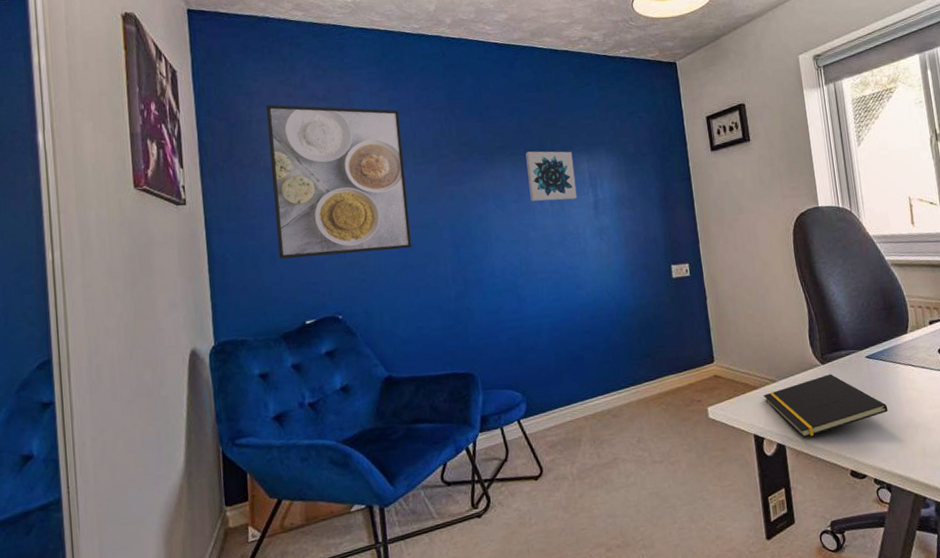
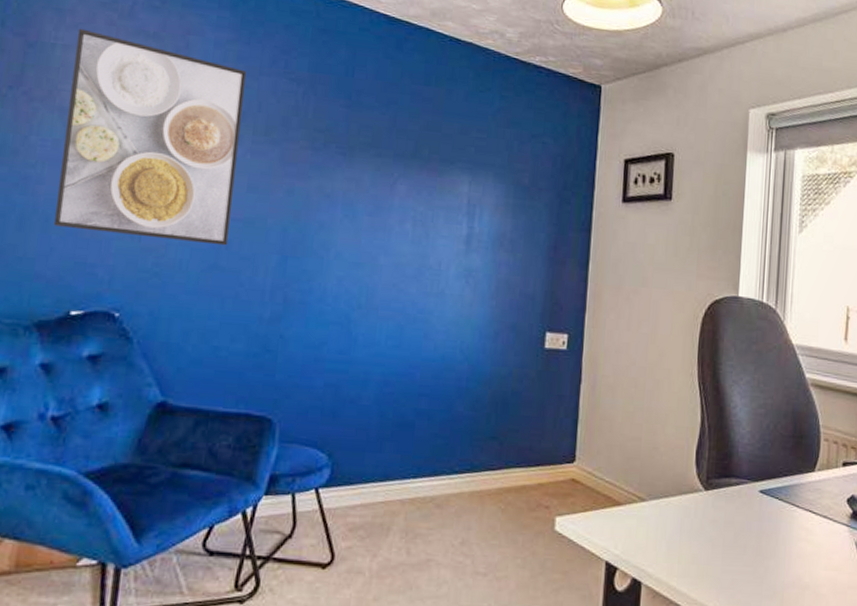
wall art: present [525,151,577,202] -> none [389,156,453,227]
notepad: present [763,374,888,438] -> none [627,503,774,577]

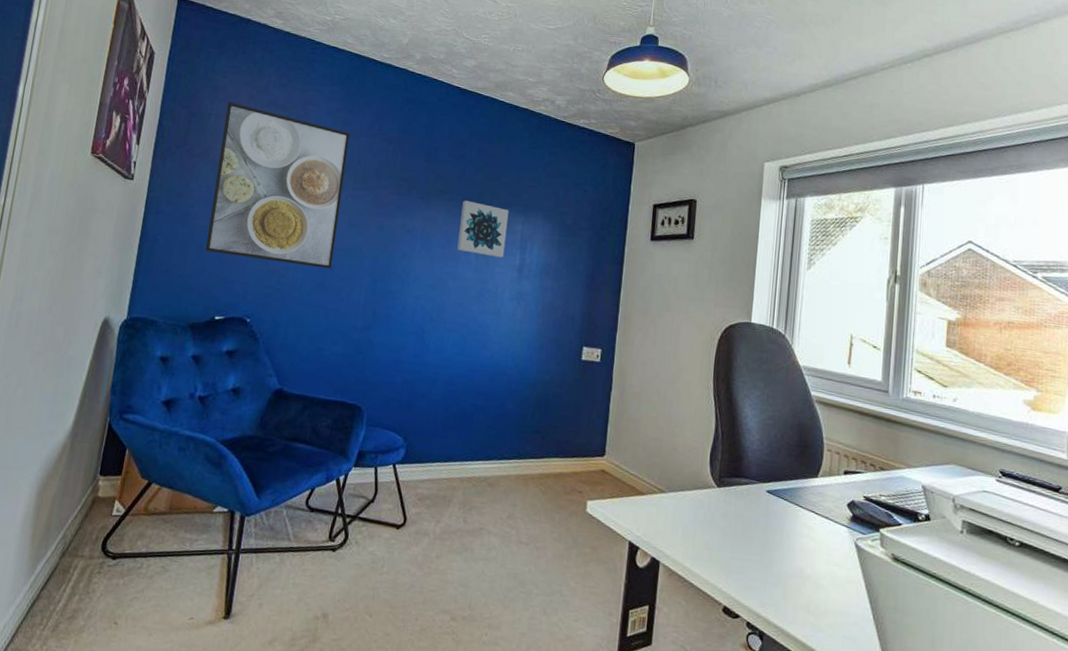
wall art: none [389,156,453,227] -> present [457,200,509,258]

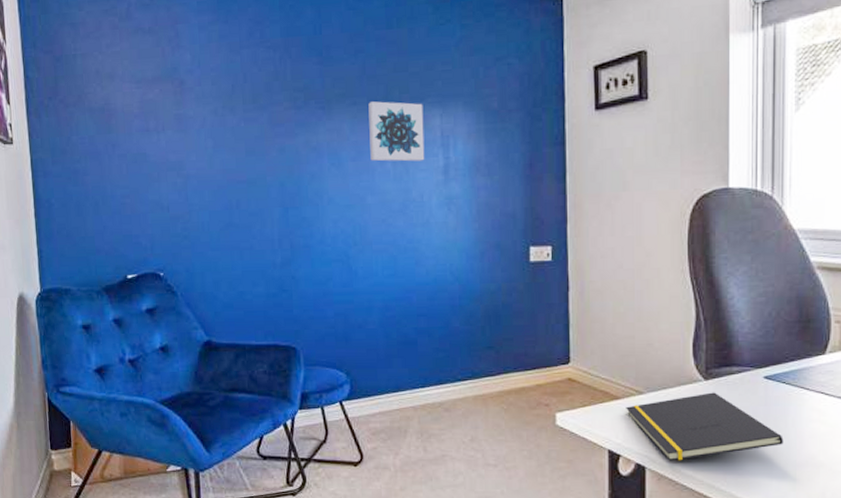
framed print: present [205,101,350,269] -> none [90,36,238,208]
notepad: none [648,499,779,560] -> present [626,392,784,461]

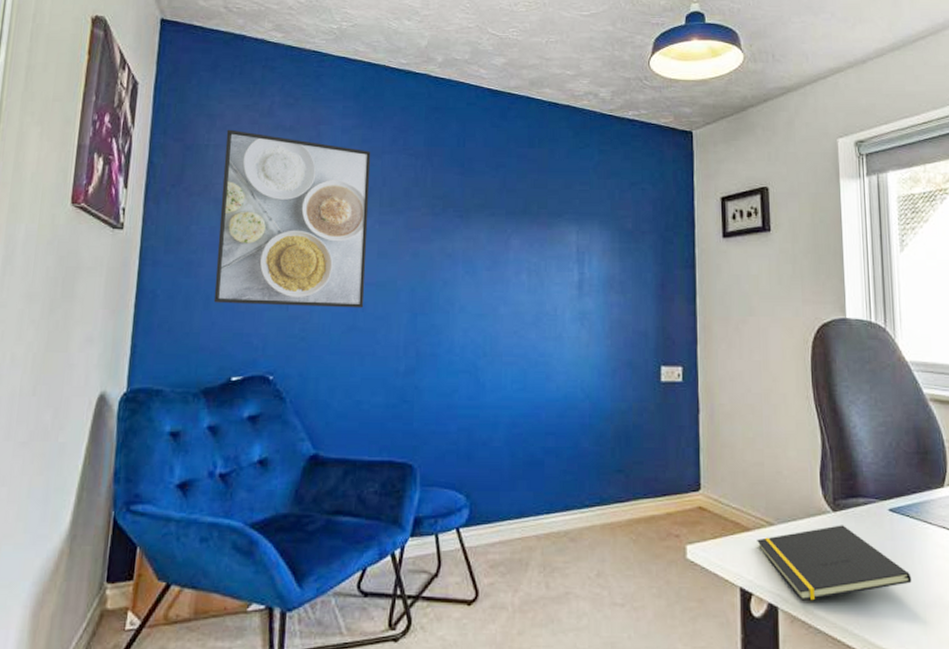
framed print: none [90,36,238,208] -> present [213,129,371,308]
wall art: present [368,101,425,162] -> none [506,214,560,275]

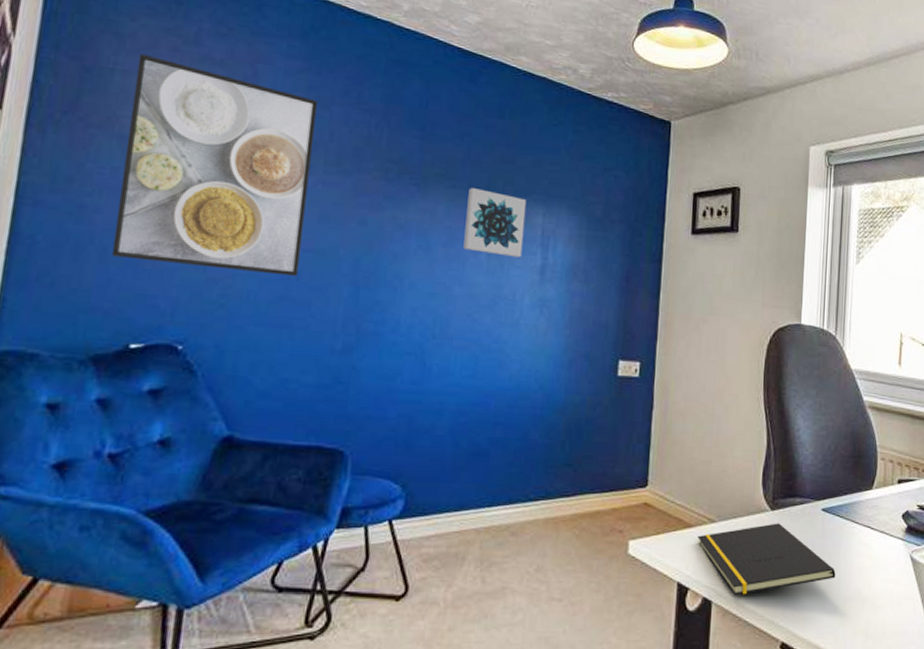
wall art: none [506,214,560,275] -> present [463,188,527,258]

